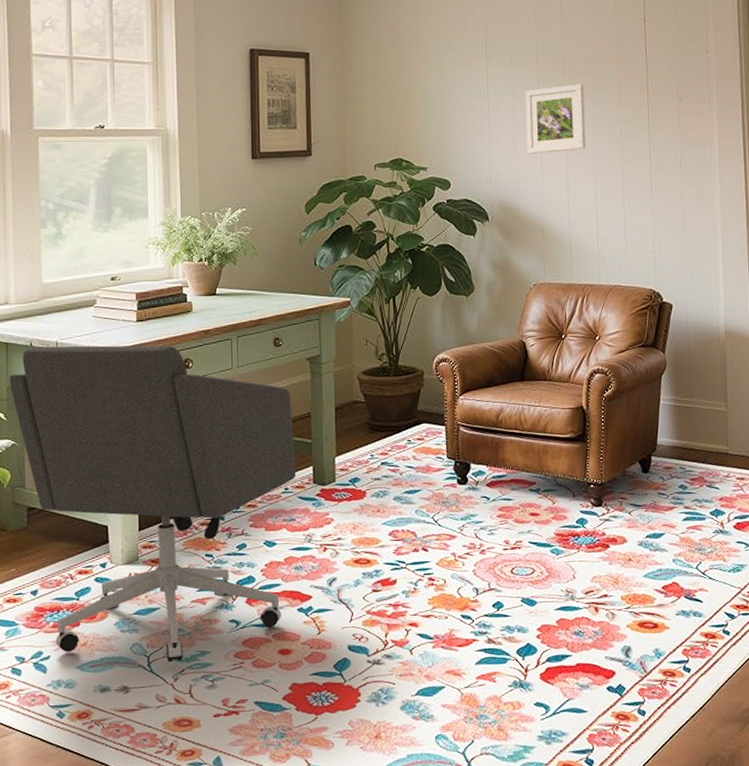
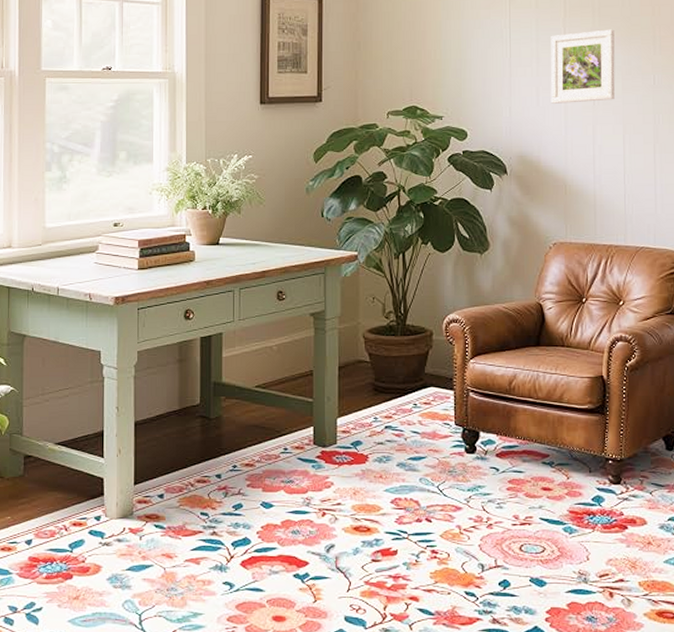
office chair: present [9,345,296,663] -> none [10,292,296,622]

